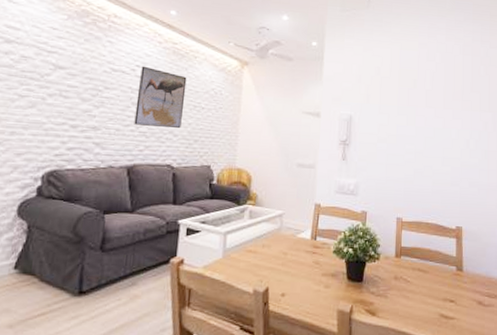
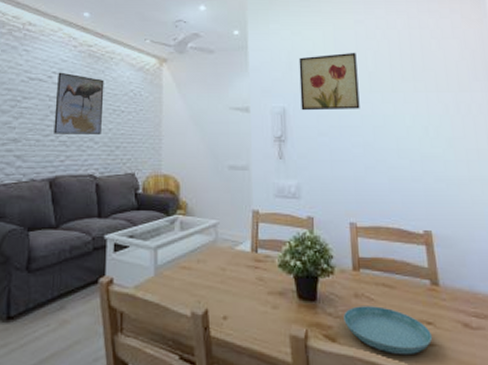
wall art: none [365,71,417,121] -> present [299,52,360,111]
saucer: none [384,286,453,327] -> present [343,306,433,356]

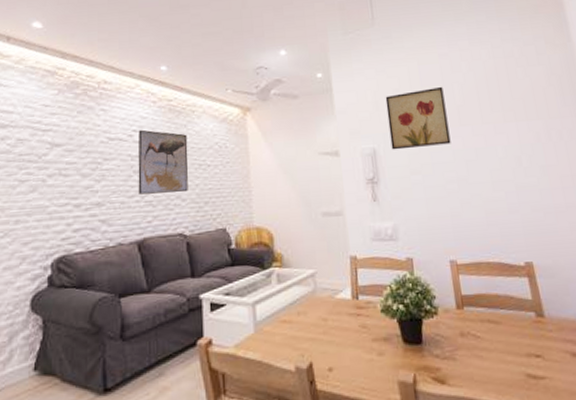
saucer: present [343,306,433,356] -> none [451,343,543,392]

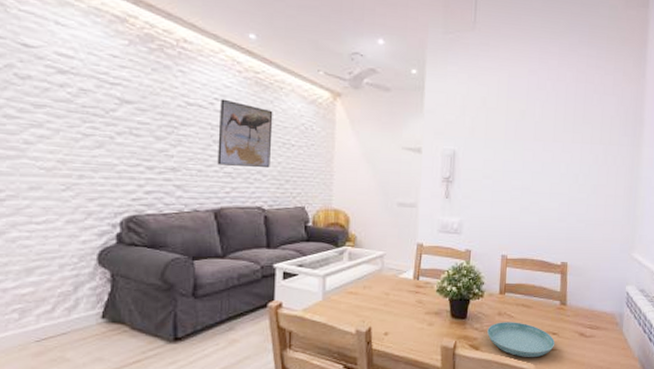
wall art: present [385,86,451,150] -> none [470,101,526,156]
saucer: none [451,343,543,392] -> present [487,322,555,358]

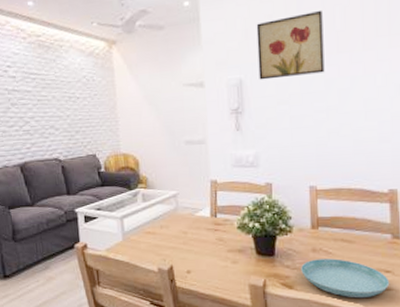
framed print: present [217,99,273,167] -> none [12,65,60,125]
wall art: none [470,101,526,156] -> present [256,10,325,80]

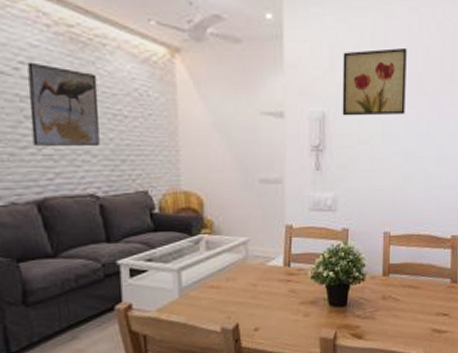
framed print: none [12,65,60,125] -> present [27,62,100,146]
saucer: present [301,258,390,299] -> none [371,305,447,343]

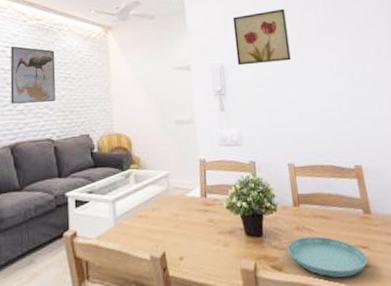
saucer: none [371,305,447,343] -> present [287,236,368,278]

